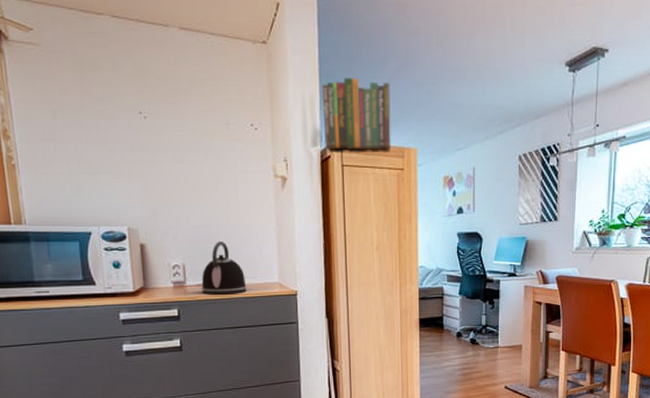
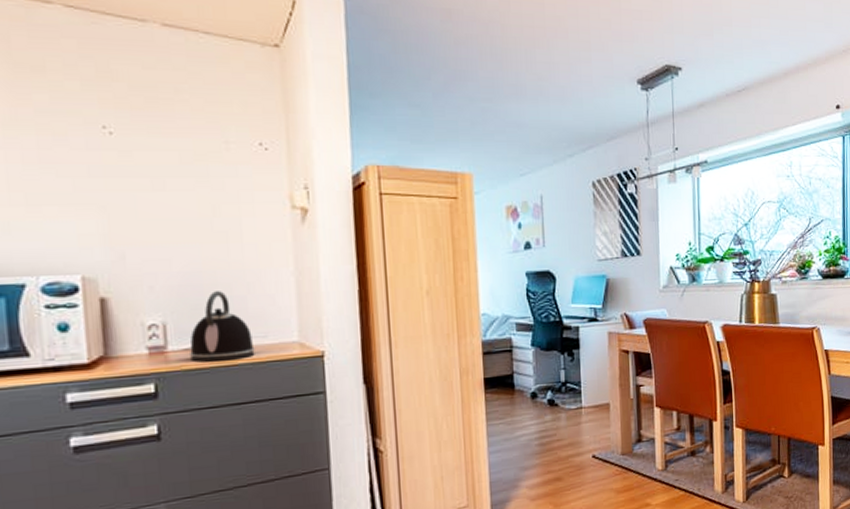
books: present [321,77,391,154] -> none [351,89,441,179]

